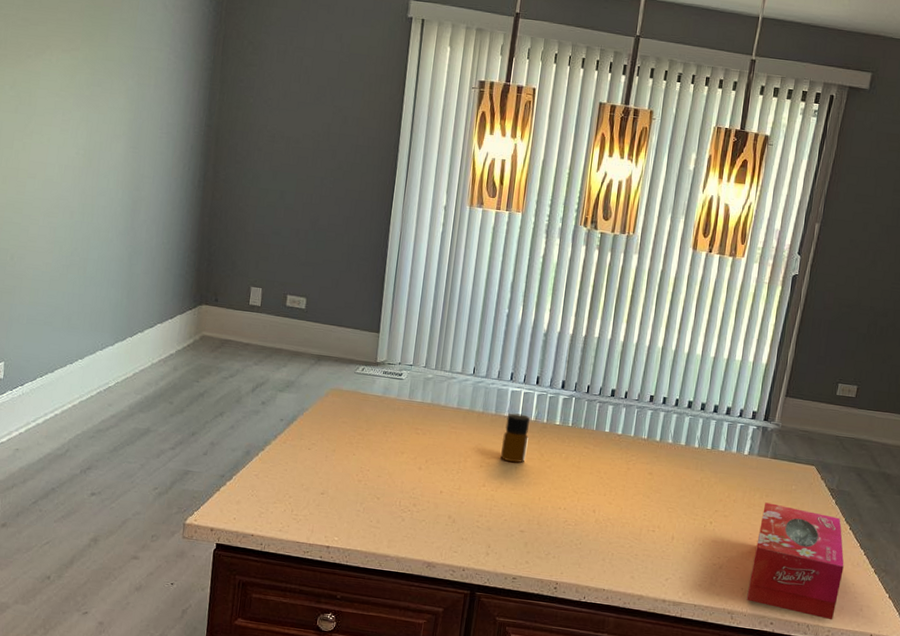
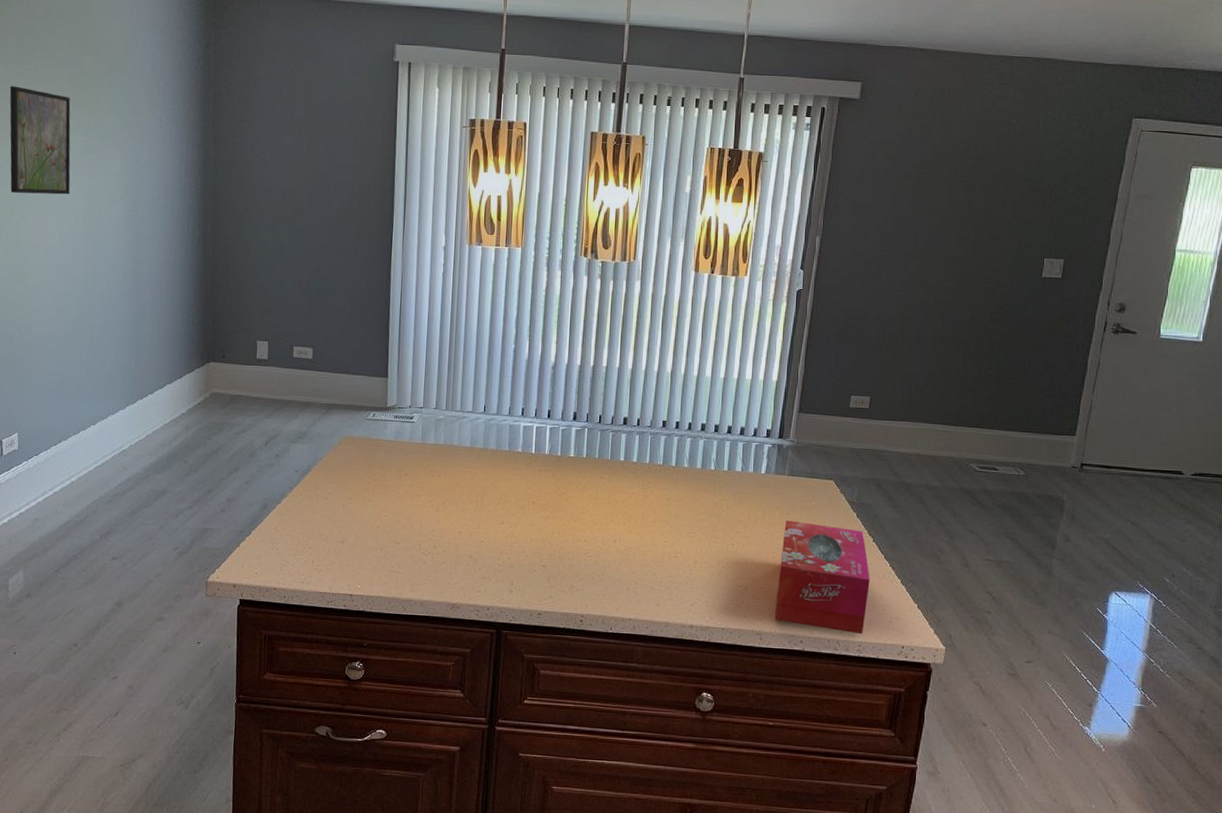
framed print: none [12,12,79,127] -> present [9,86,71,195]
bottle: present [501,413,530,463] -> none [517,448,544,498]

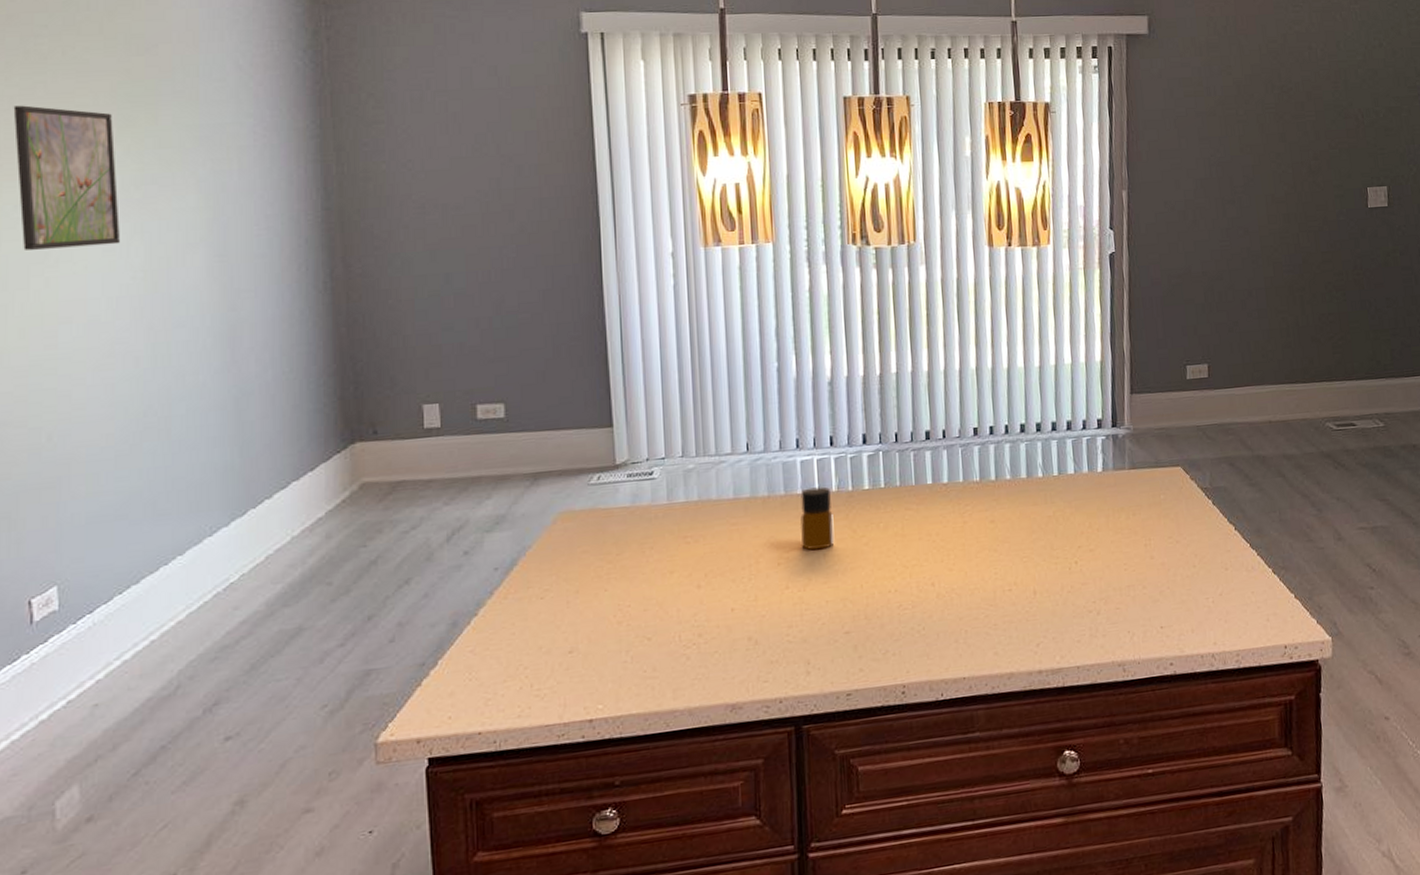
bottle: none [517,448,544,498] -> present [800,486,834,550]
tissue box: present [774,520,870,635] -> none [1133,519,1240,645]

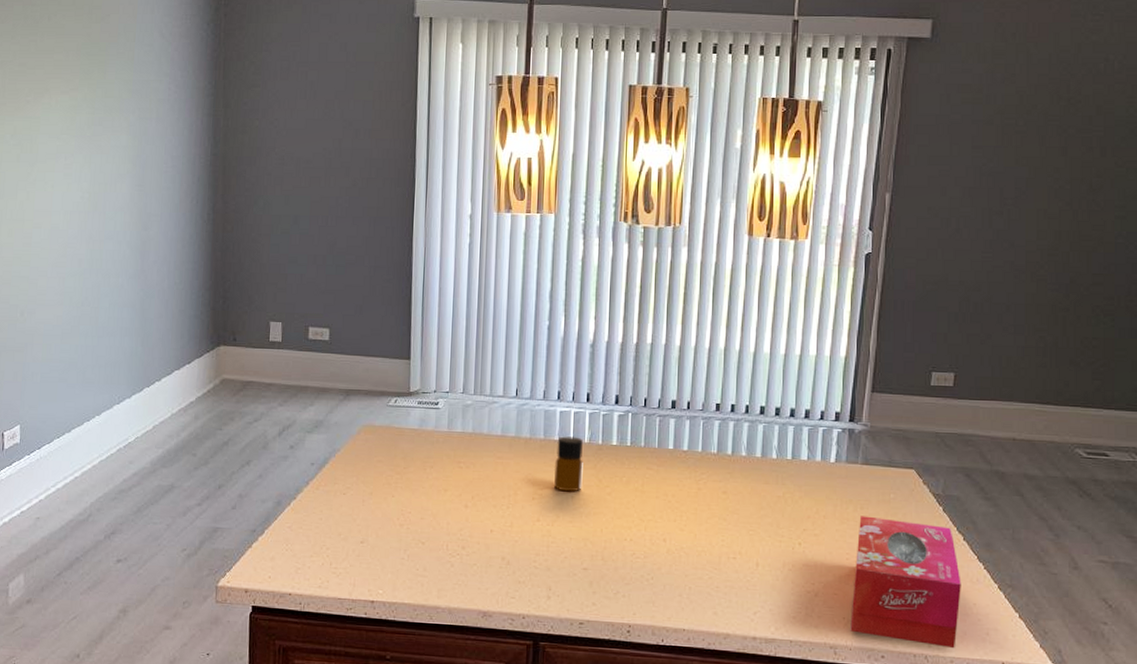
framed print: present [13,105,120,250] -> none [15,58,77,170]
tissue box: none [1133,519,1240,645] -> present [850,516,961,649]

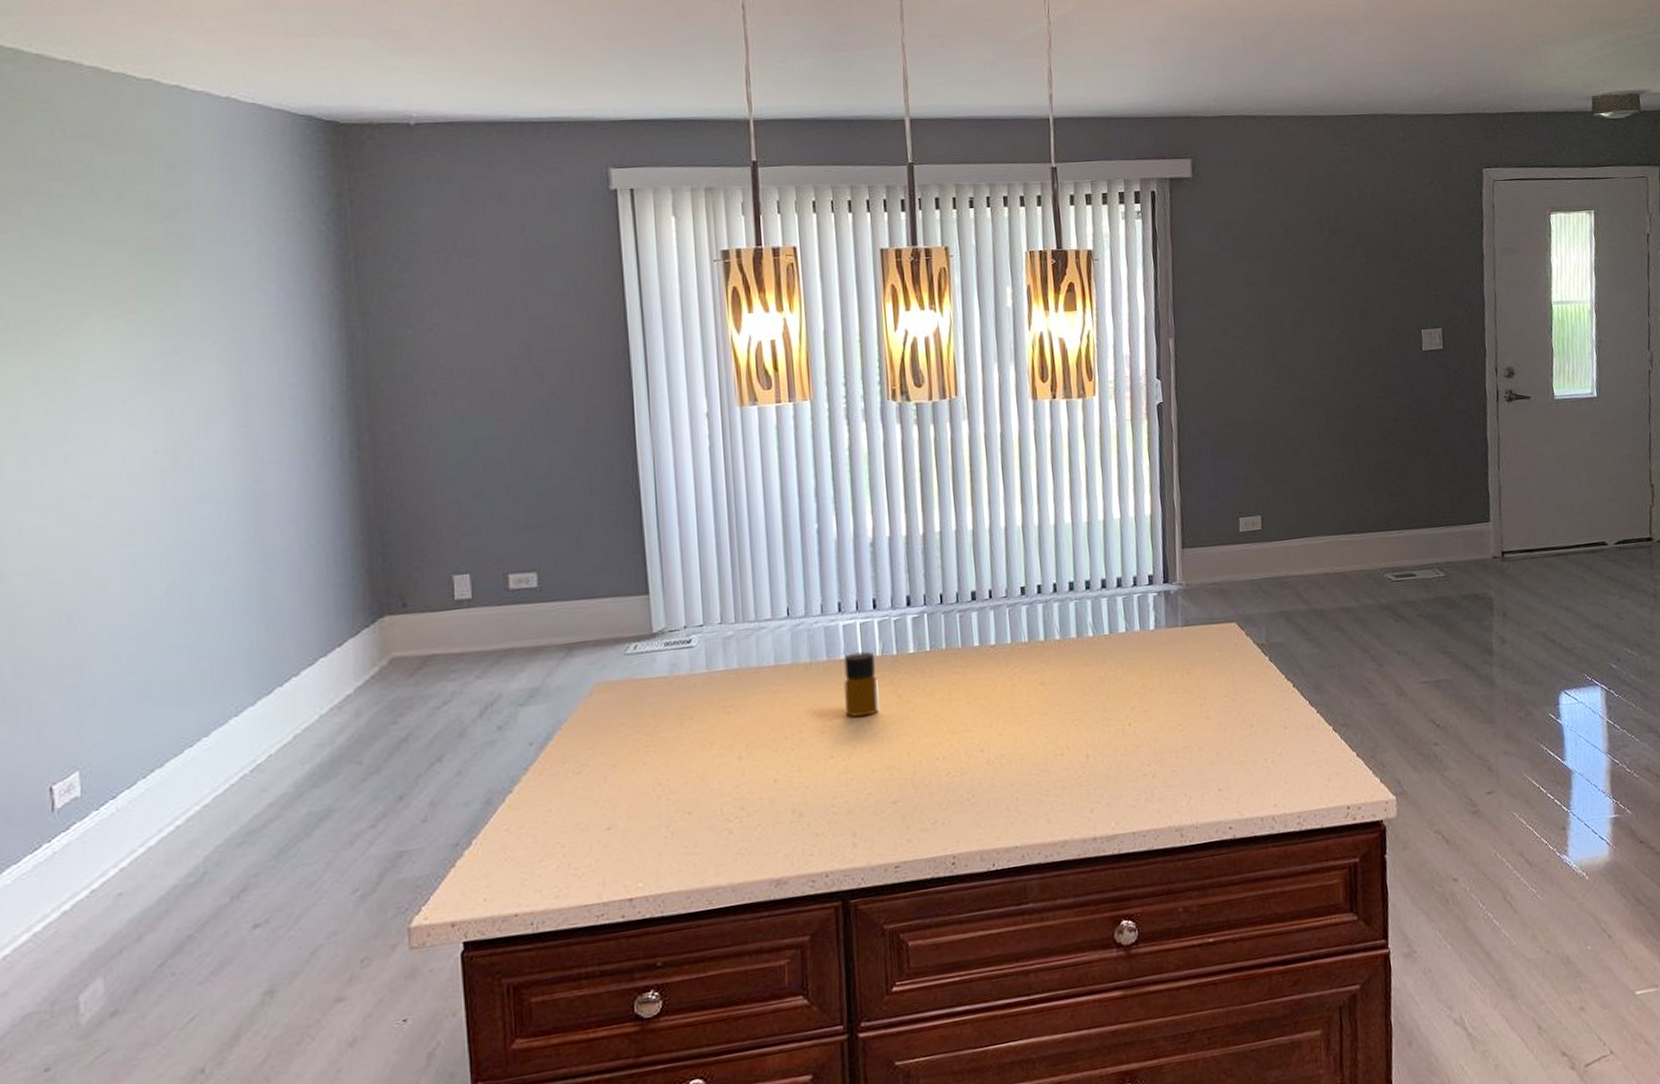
tissue box: present [850,516,961,649] -> none [1187,676,1301,809]

